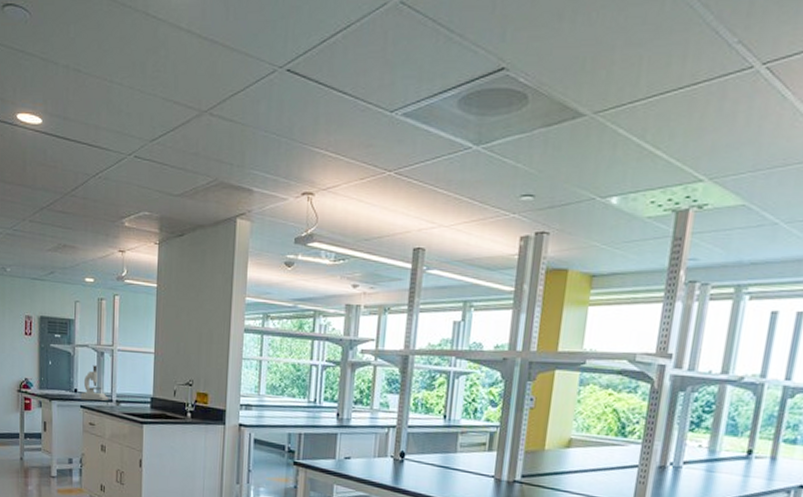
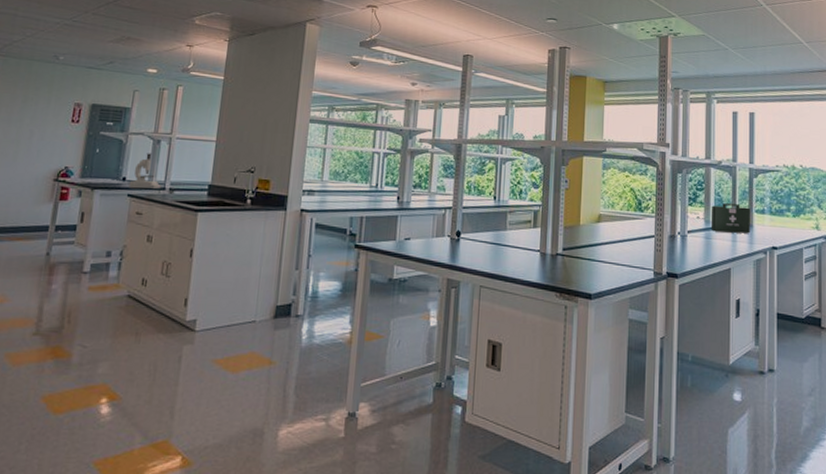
first-aid kit: none [717,430,777,468] -> present [712,203,750,234]

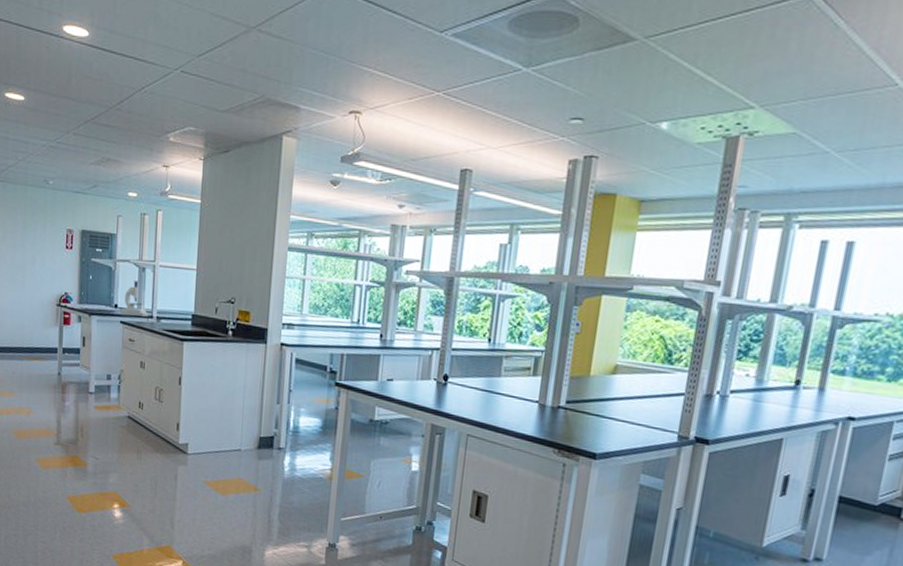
first-aid kit: present [712,203,750,234] -> none [764,359,825,399]

